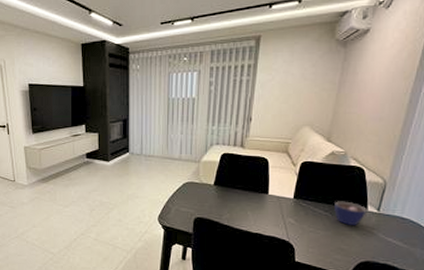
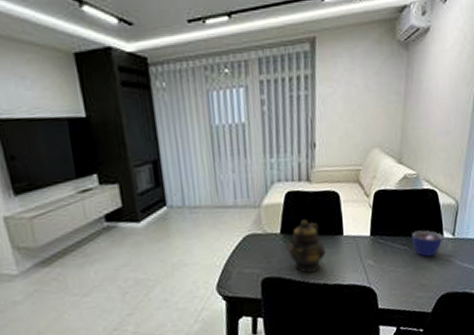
teapot: none [219,177,251,221] -> present [288,219,325,274]

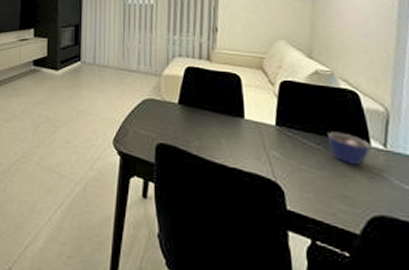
teapot: present [288,219,325,274] -> none [185,95,224,151]

